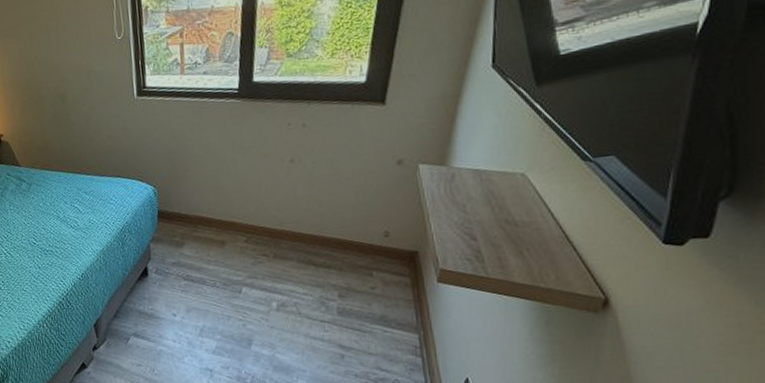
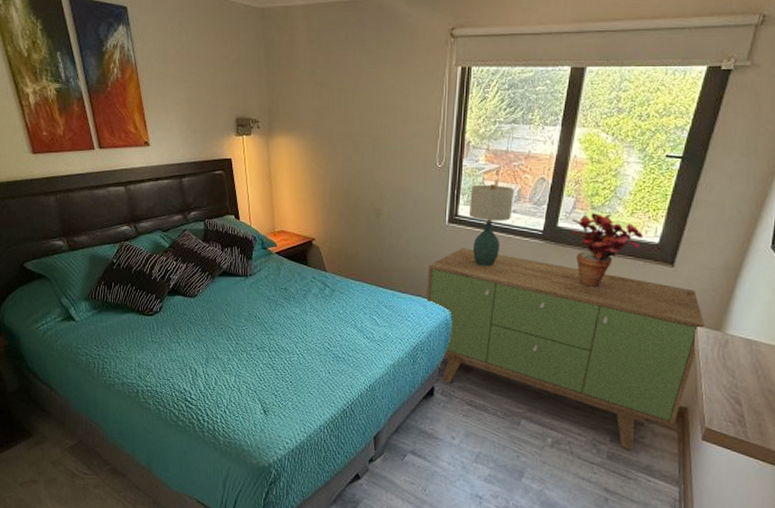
sideboard: none [122,119,427,303] -> present [426,248,705,450]
table lamp: none [156,47,203,137] -> present [469,183,515,267]
potted plant: none [268,59,348,140] -> present [572,213,643,287]

